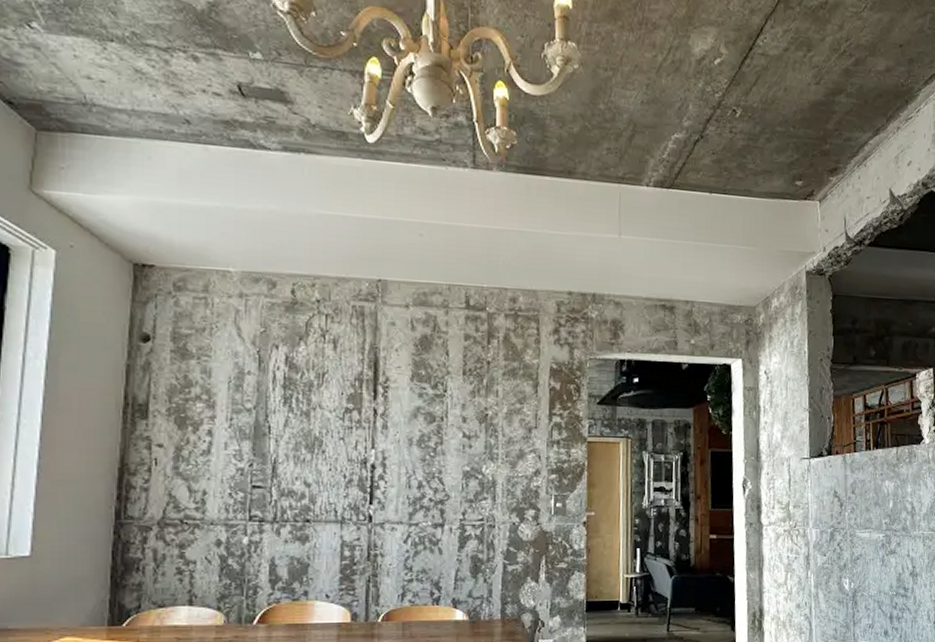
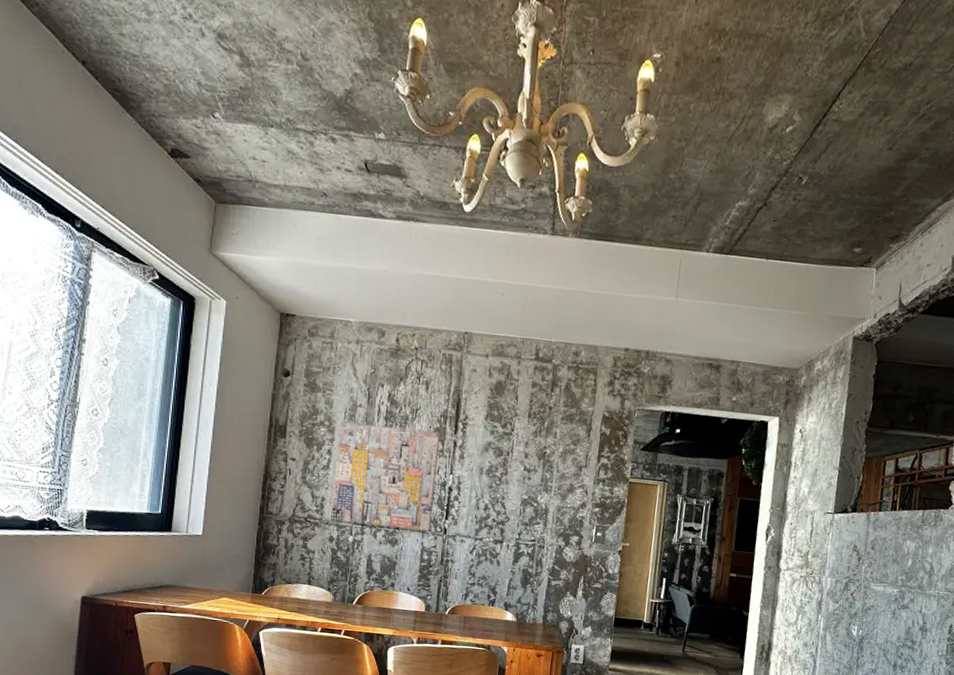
wall art: none [216,394,356,521] -> present [331,421,441,532]

